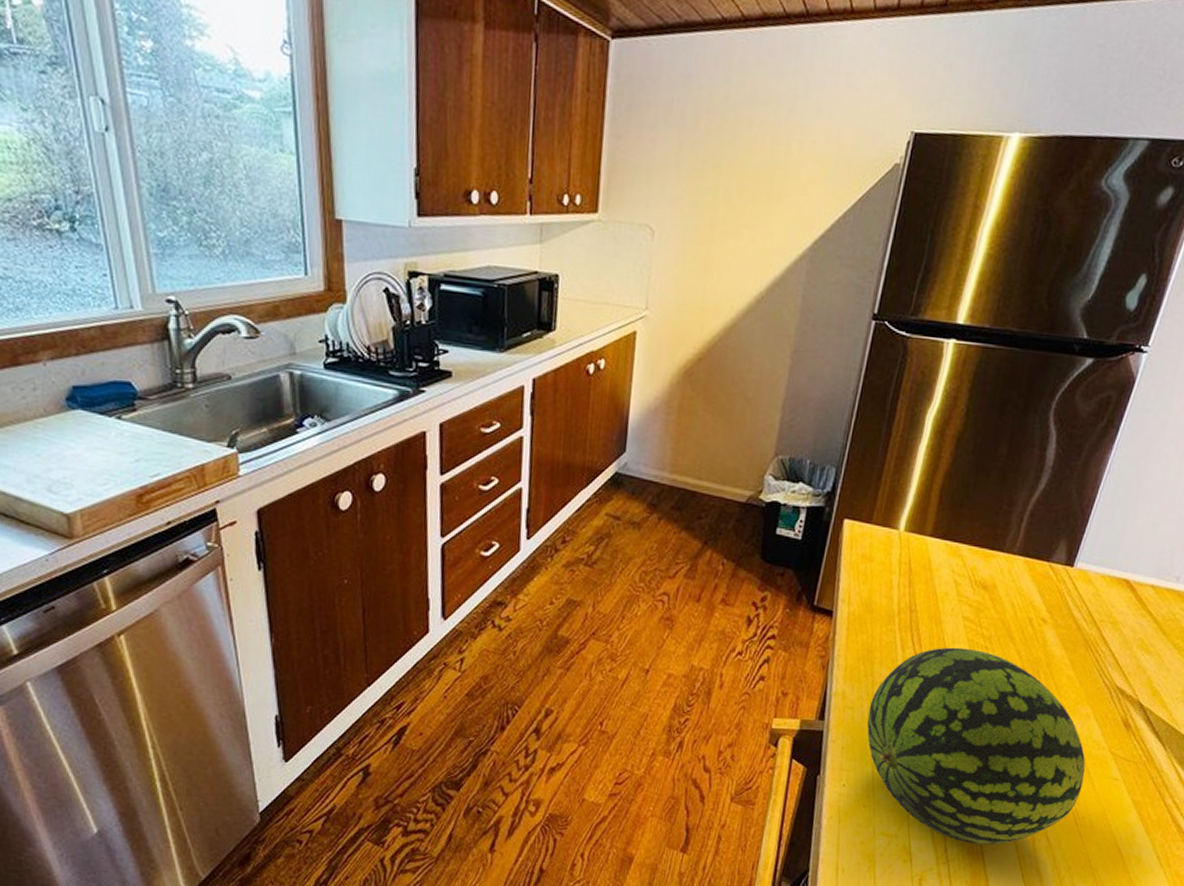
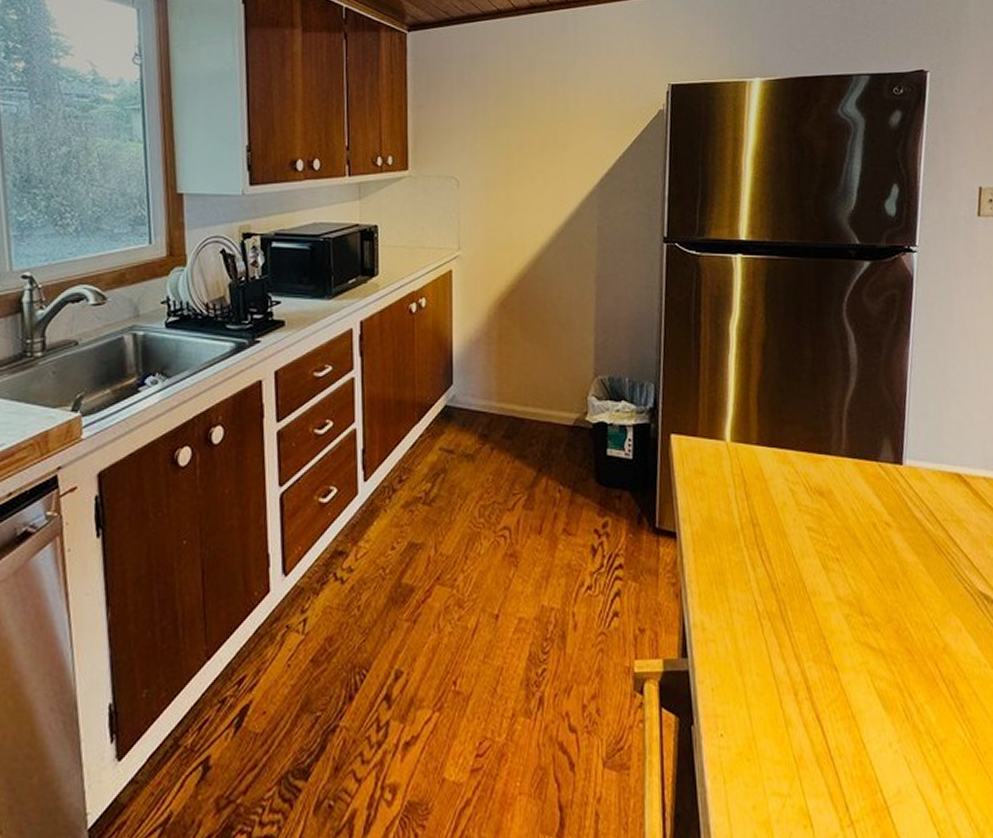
fruit: present [867,647,1086,845] -> none [731,561,975,798]

